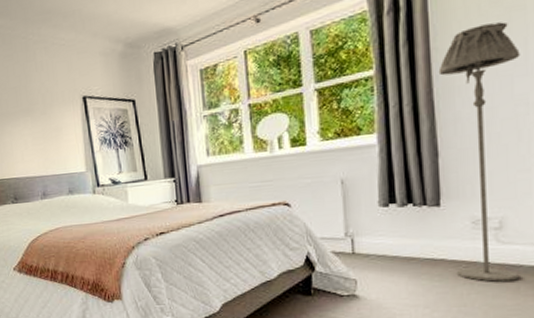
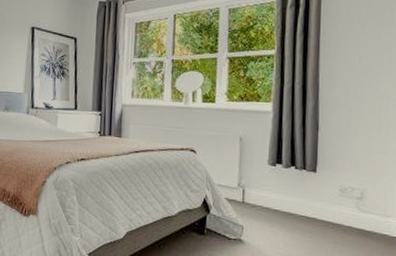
floor lamp: present [438,22,520,282] -> none [324,30,386,245]

